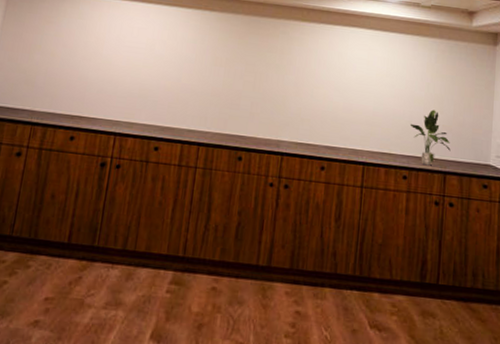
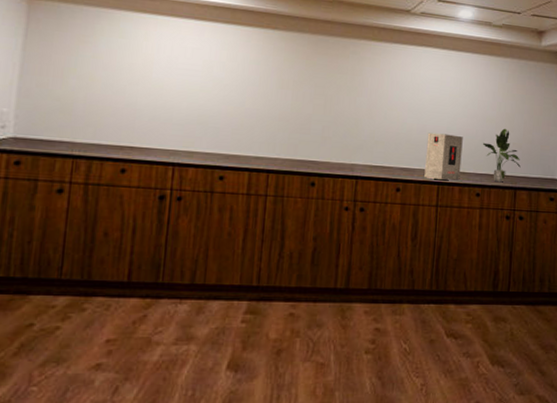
box: none [349,111,390,162] -> present [424,132,463,180]

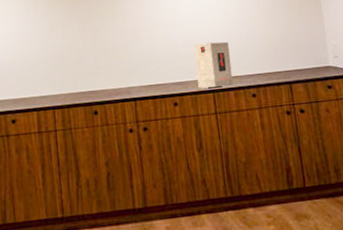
potted plant: present [483,128,521,182] -> none [249,26,291,80]

